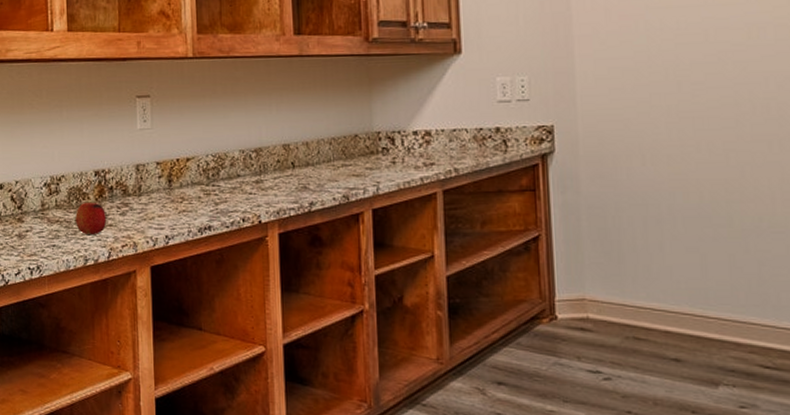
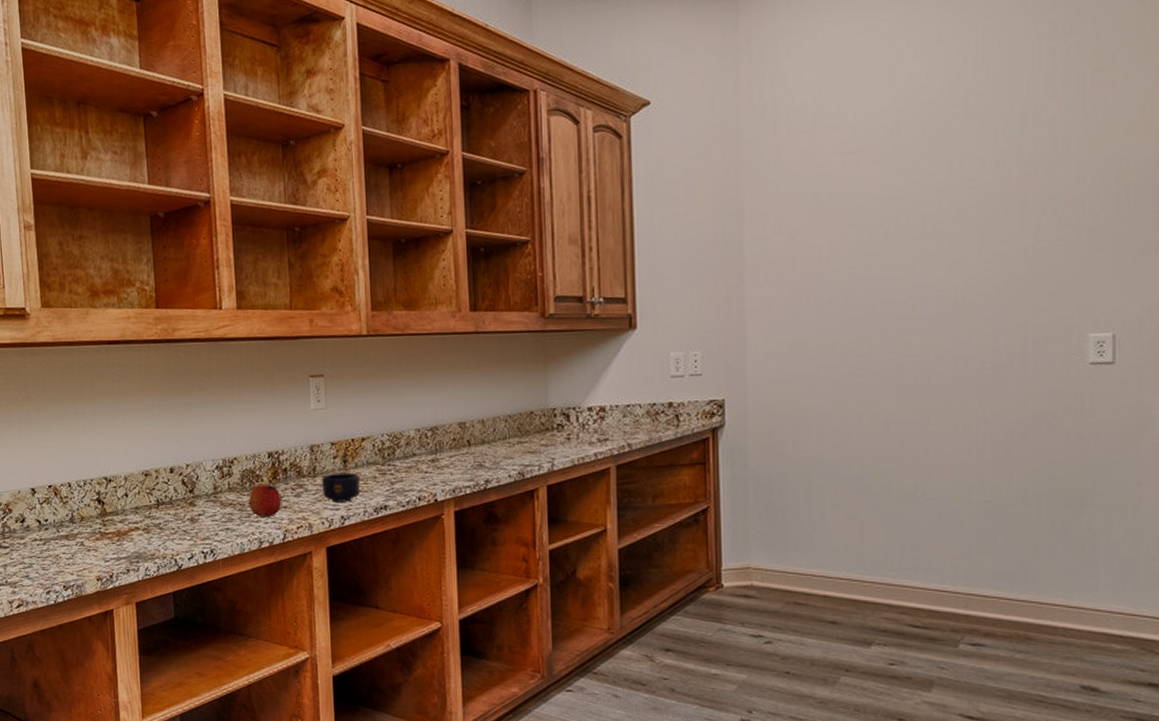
mug: none [147,192,184,222] -> present [322,472,360,502]

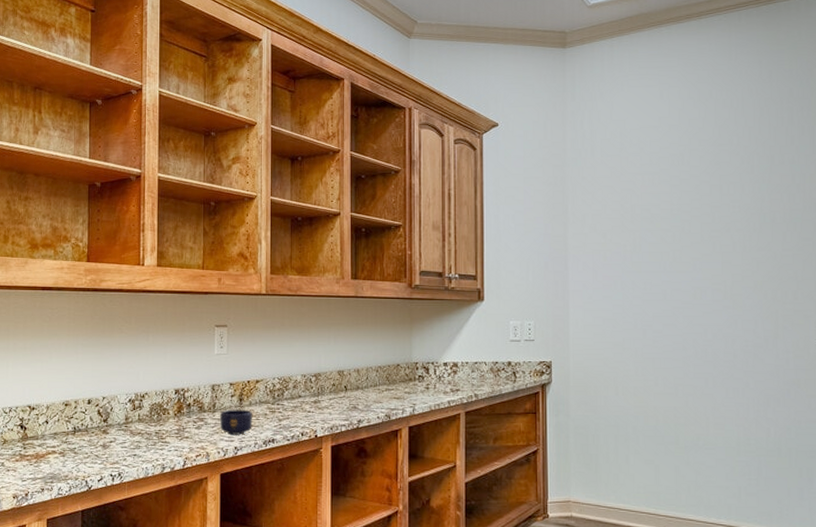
fruit: present [249,485,281,517] -> none [156,417,184,445]

